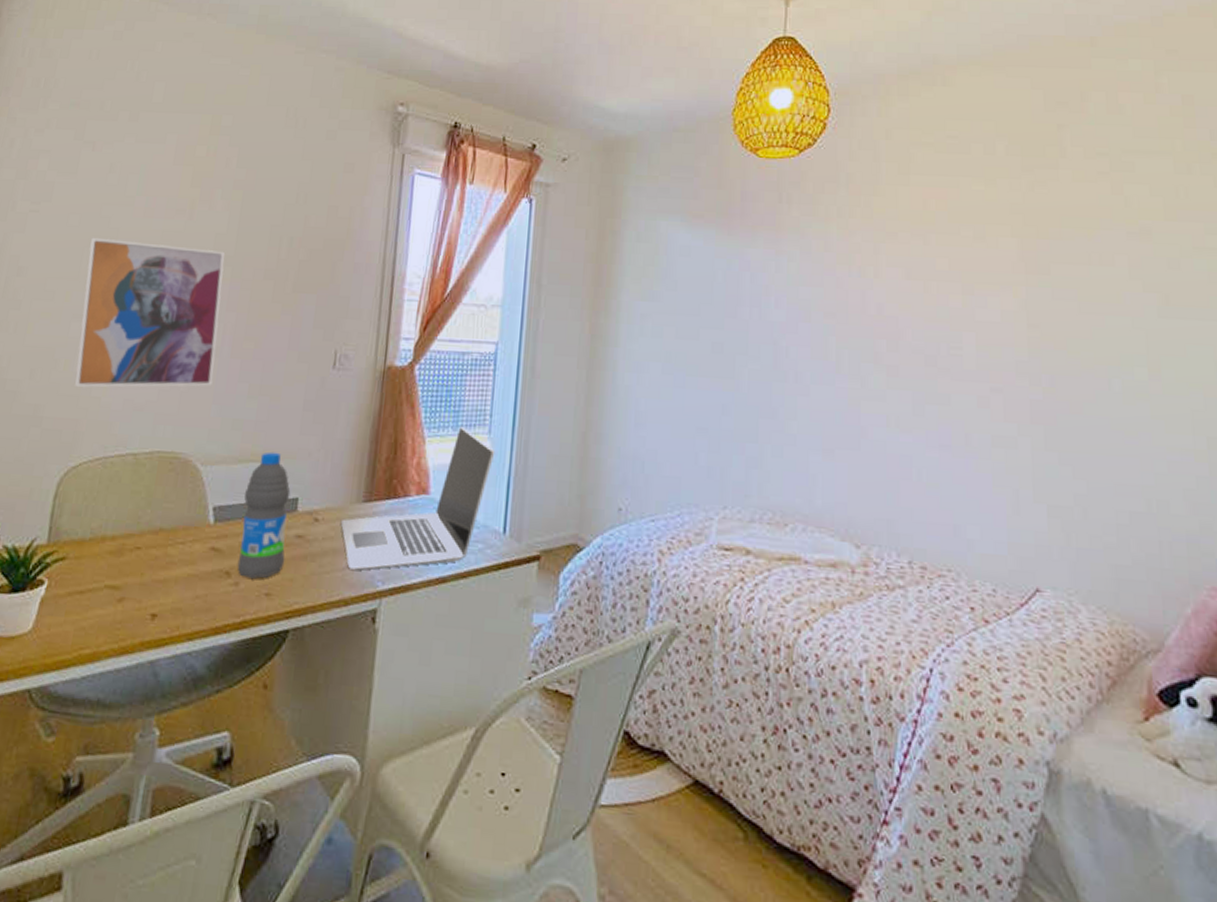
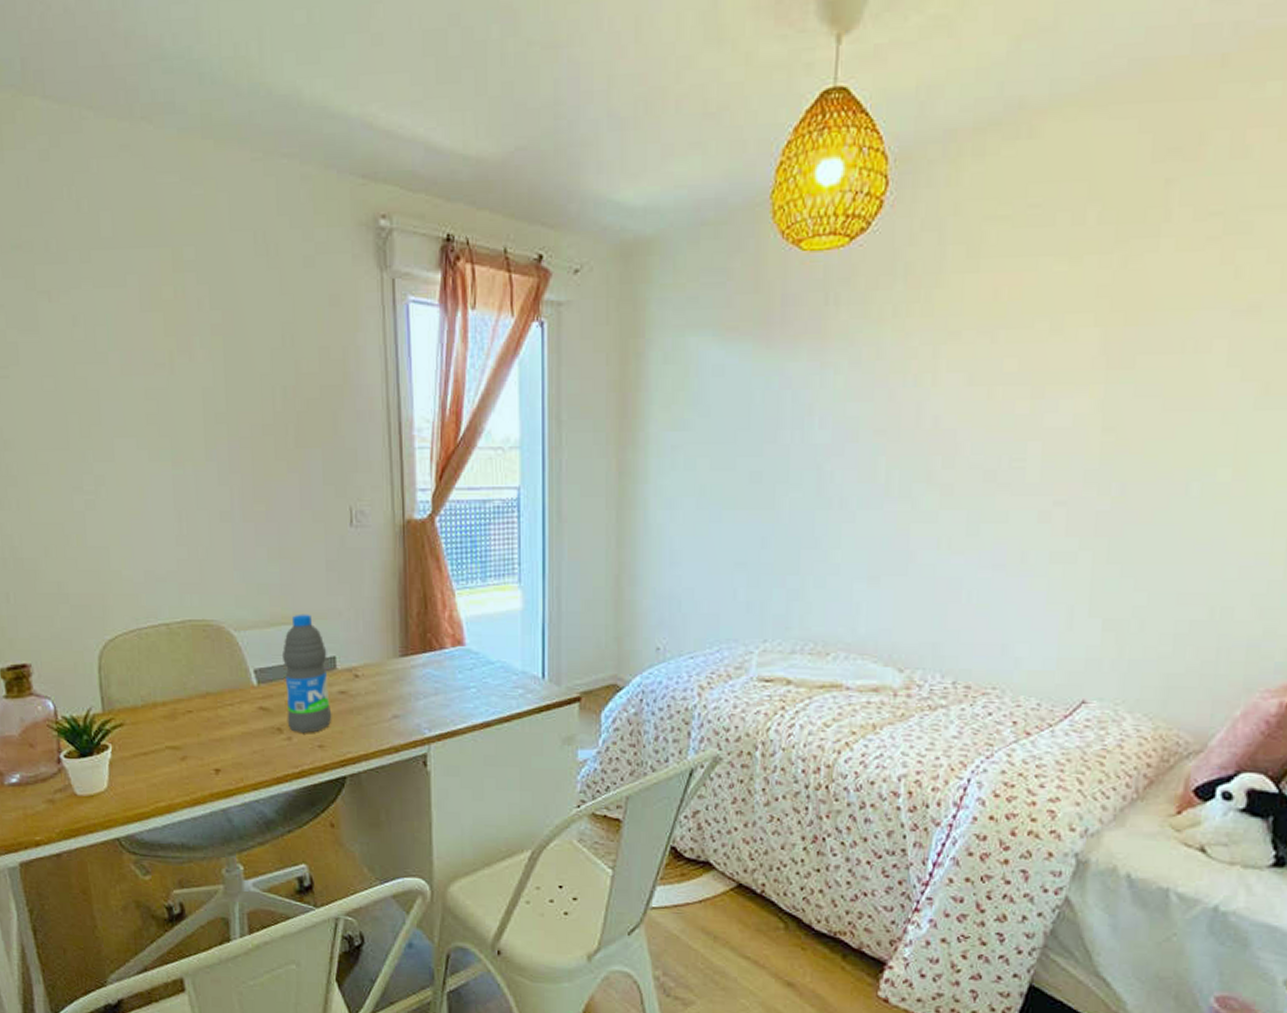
wall art: present [75,237,225,387] -> none [72,402,230,561]
laptop: present [340,426,495,570] -> none [380,576,527,720]

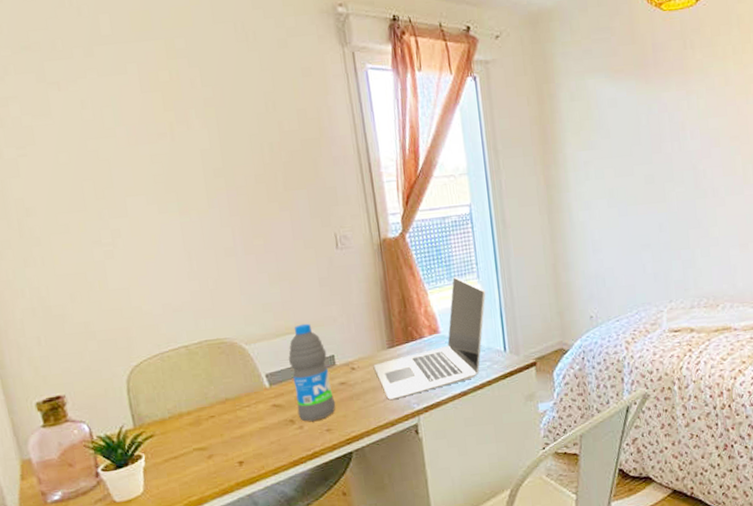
laptop: none [380,576,527,720] -> present [373,276,486,400]

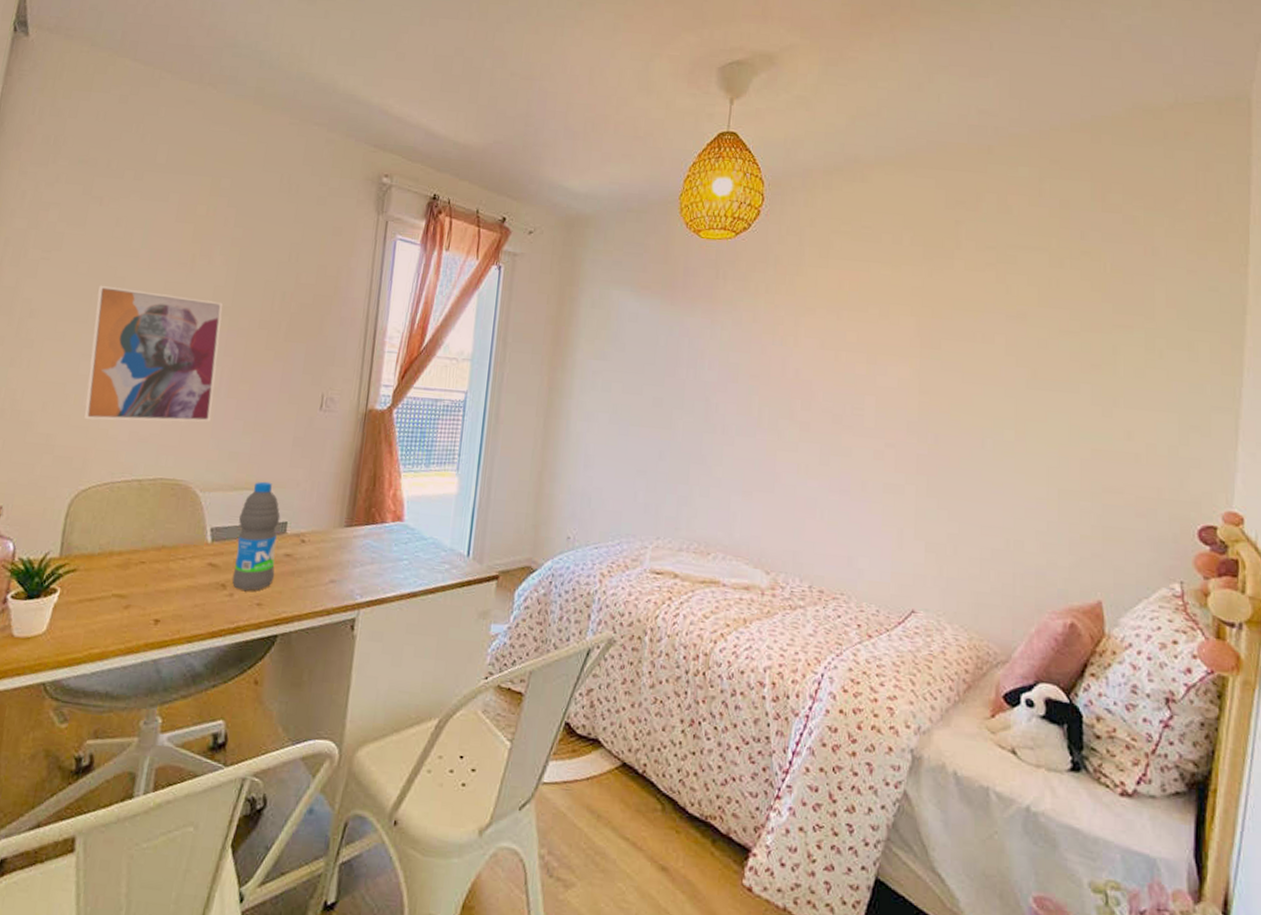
wall art: none [86,165,236,301] -> present [84,285,223,422]
laptop: present [373,276,486,400] -> none [324,463,462,585]

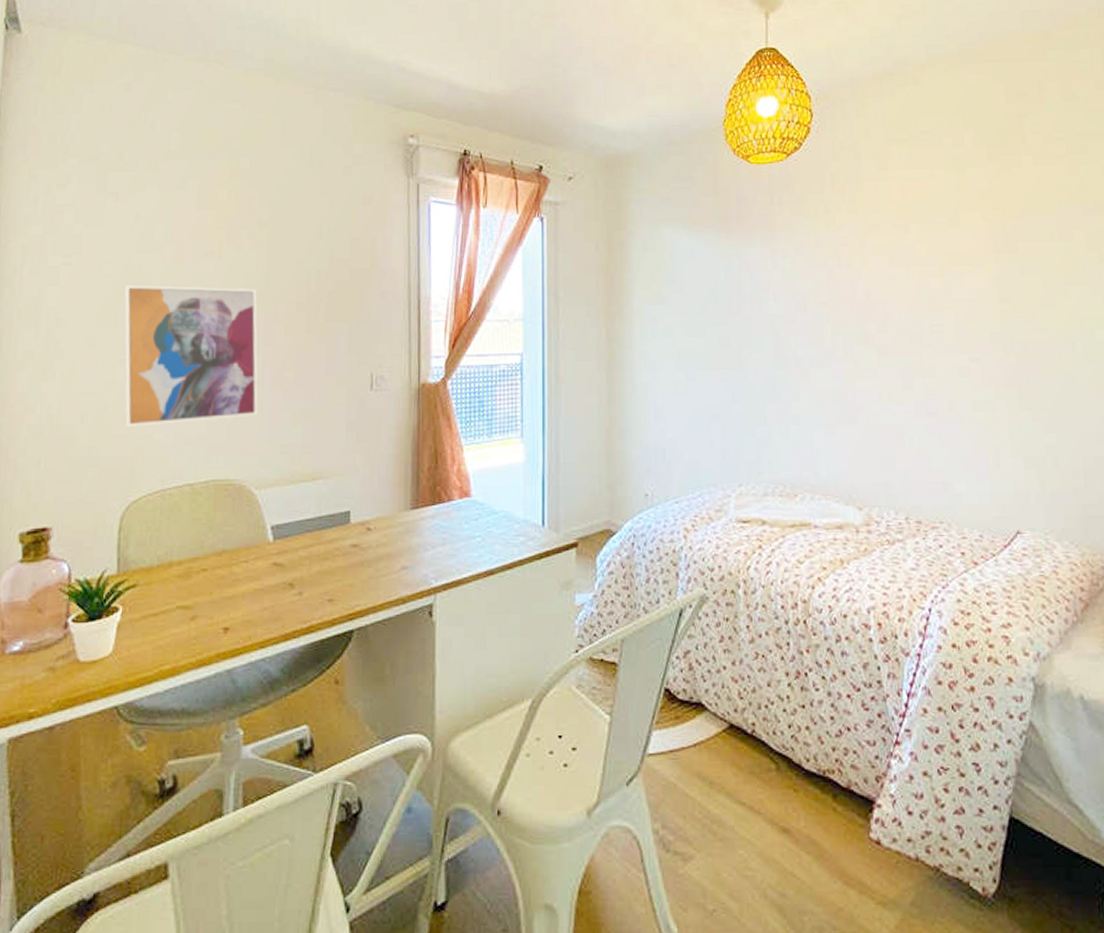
water bottle: present [232,481,281,592] -> none [299,471,343,588]

